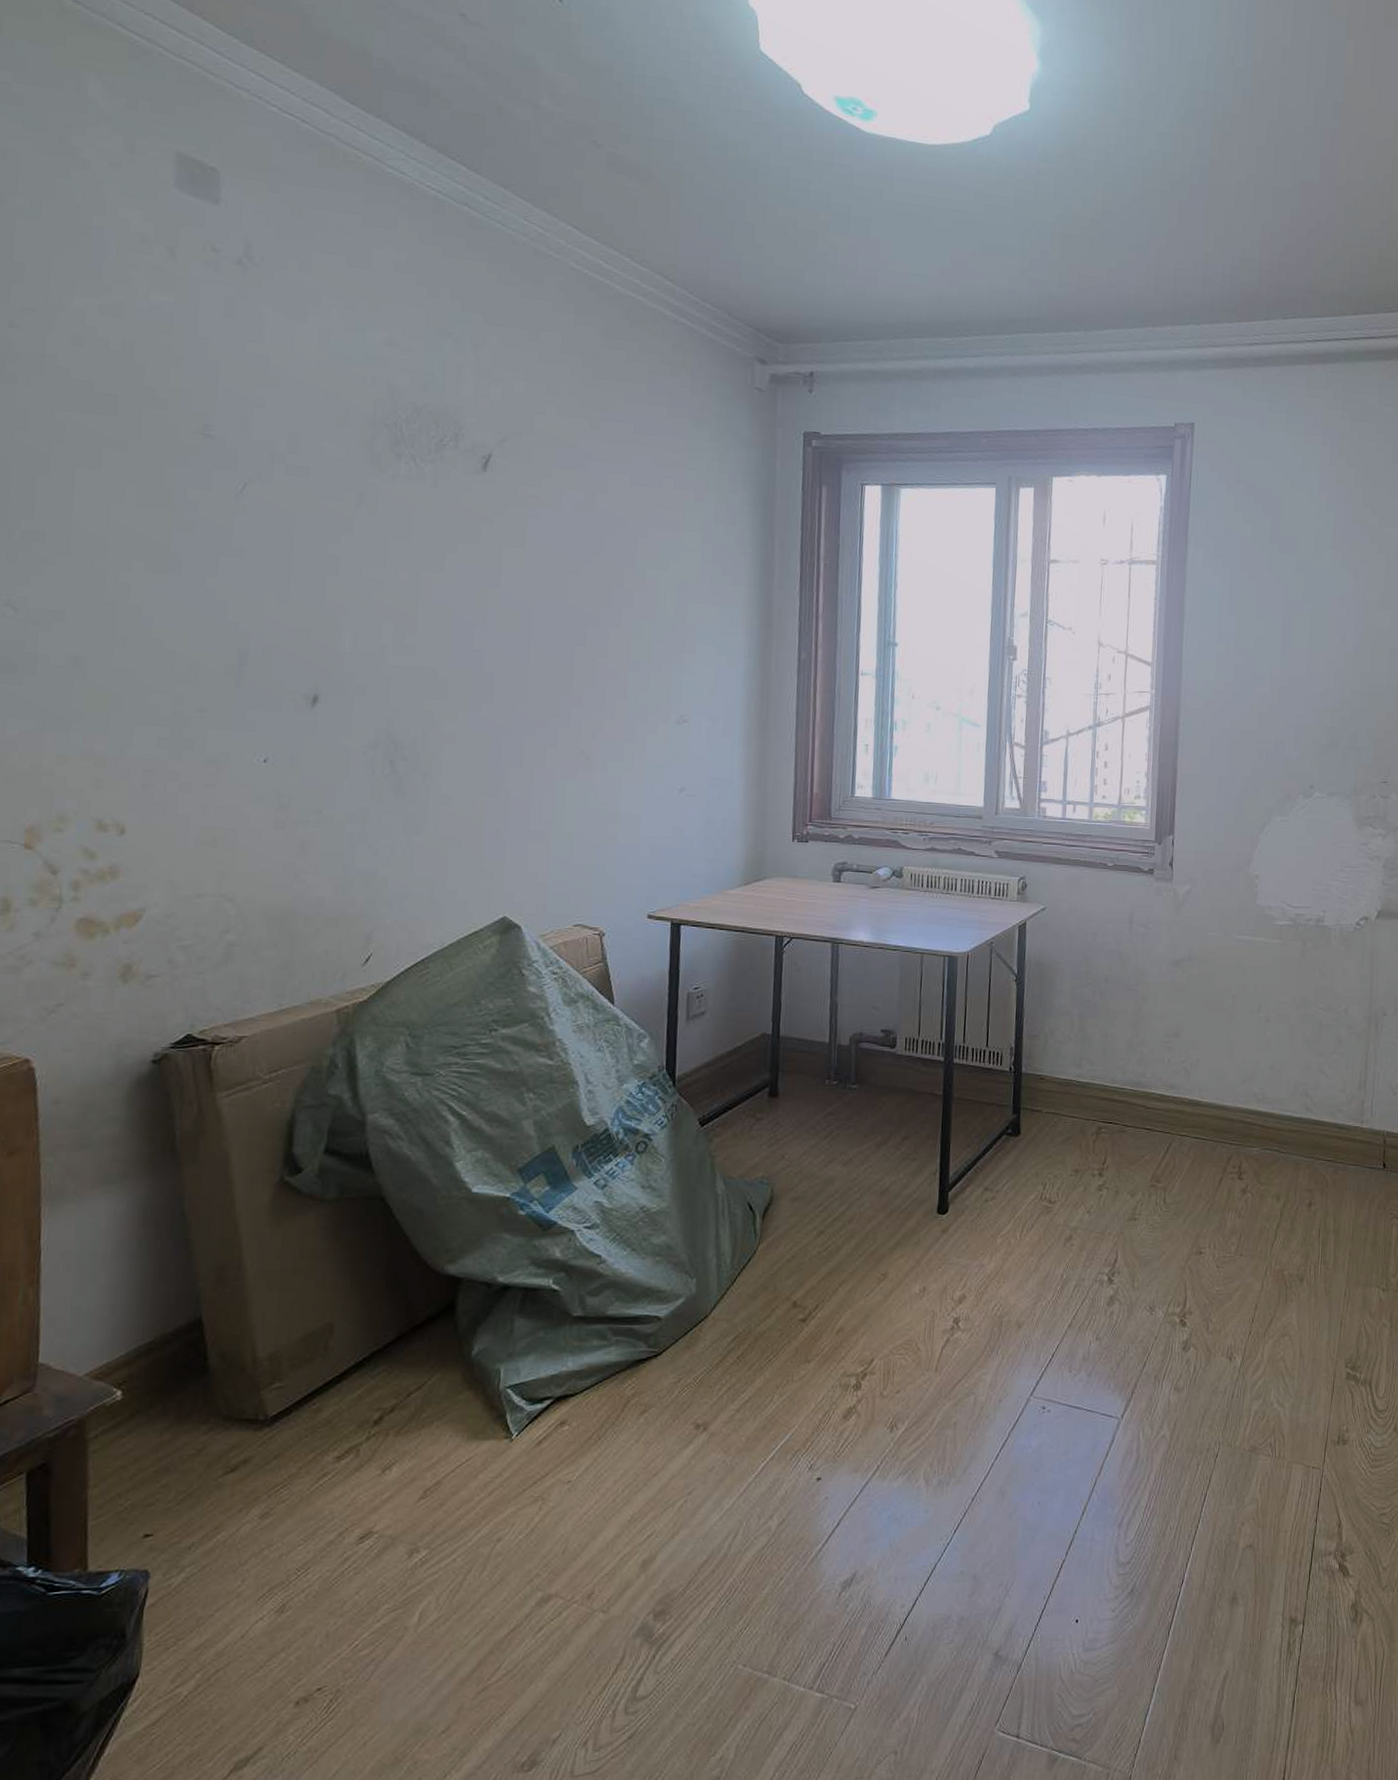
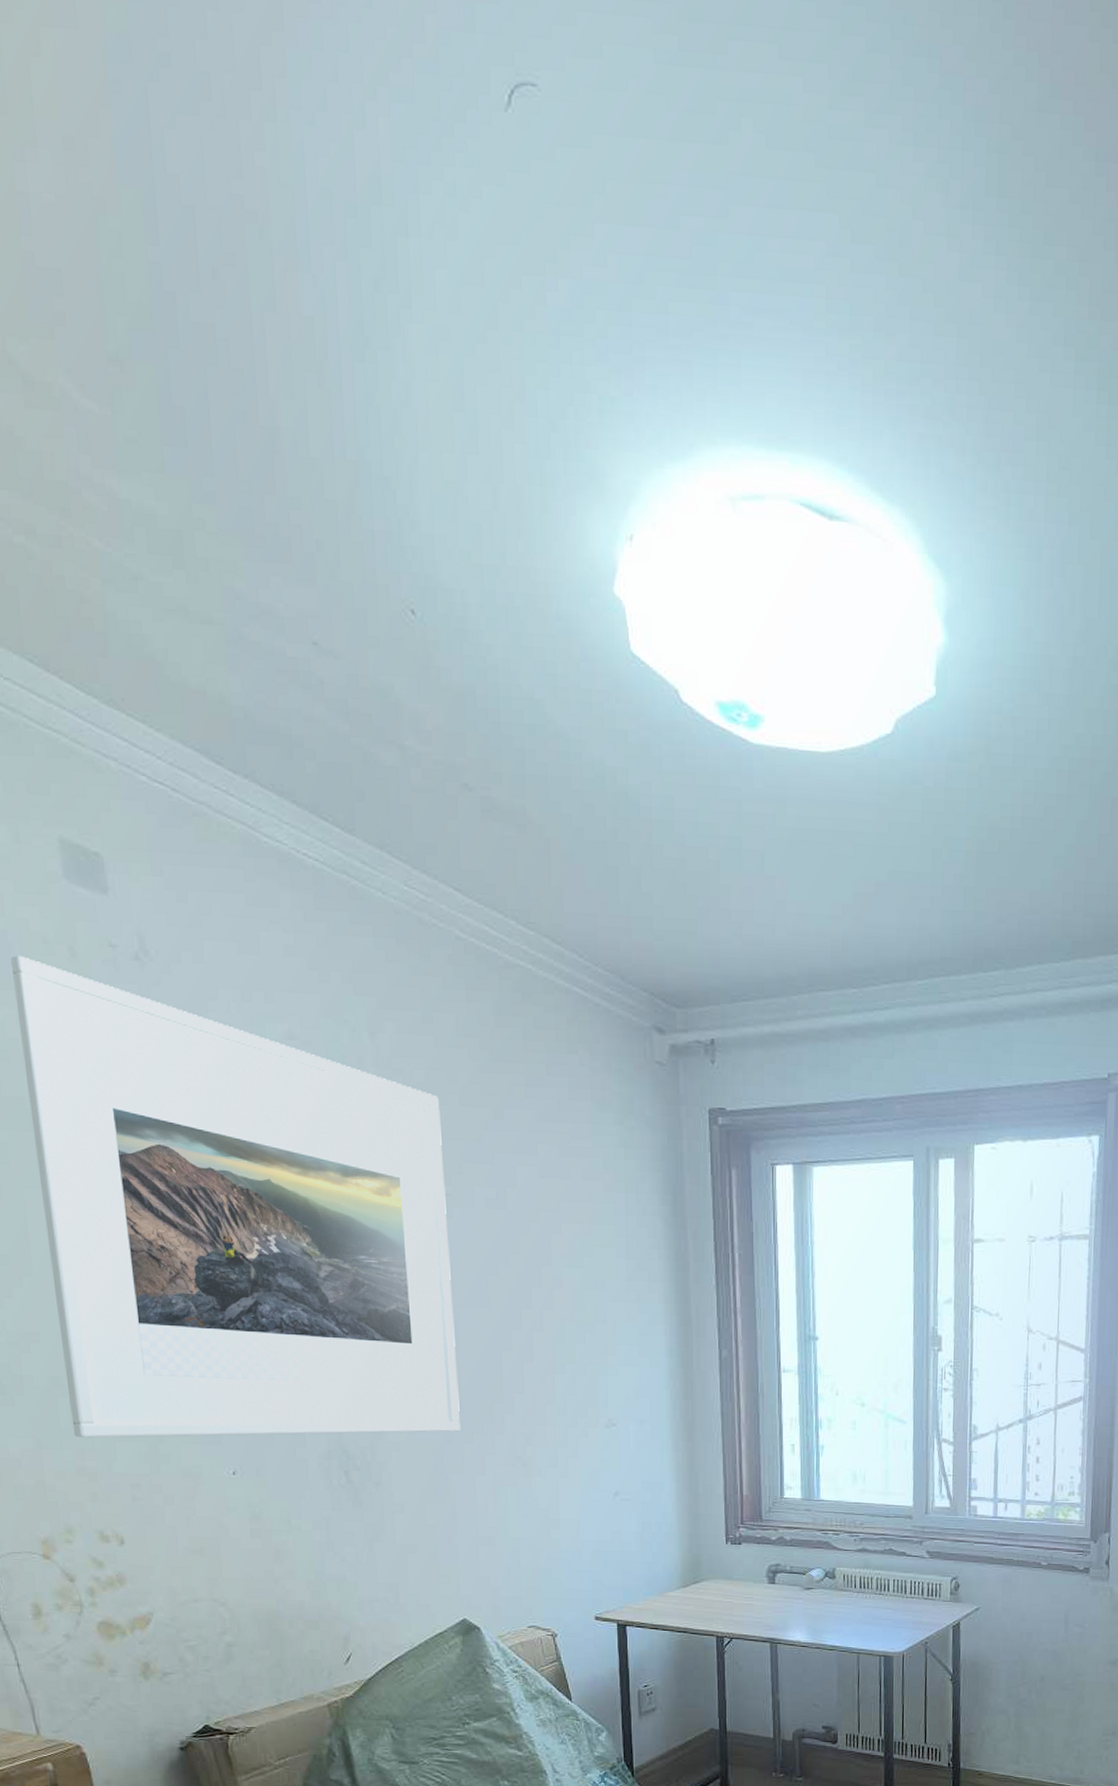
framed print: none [85,251,537,724] -> present [11,956,460,1438]

